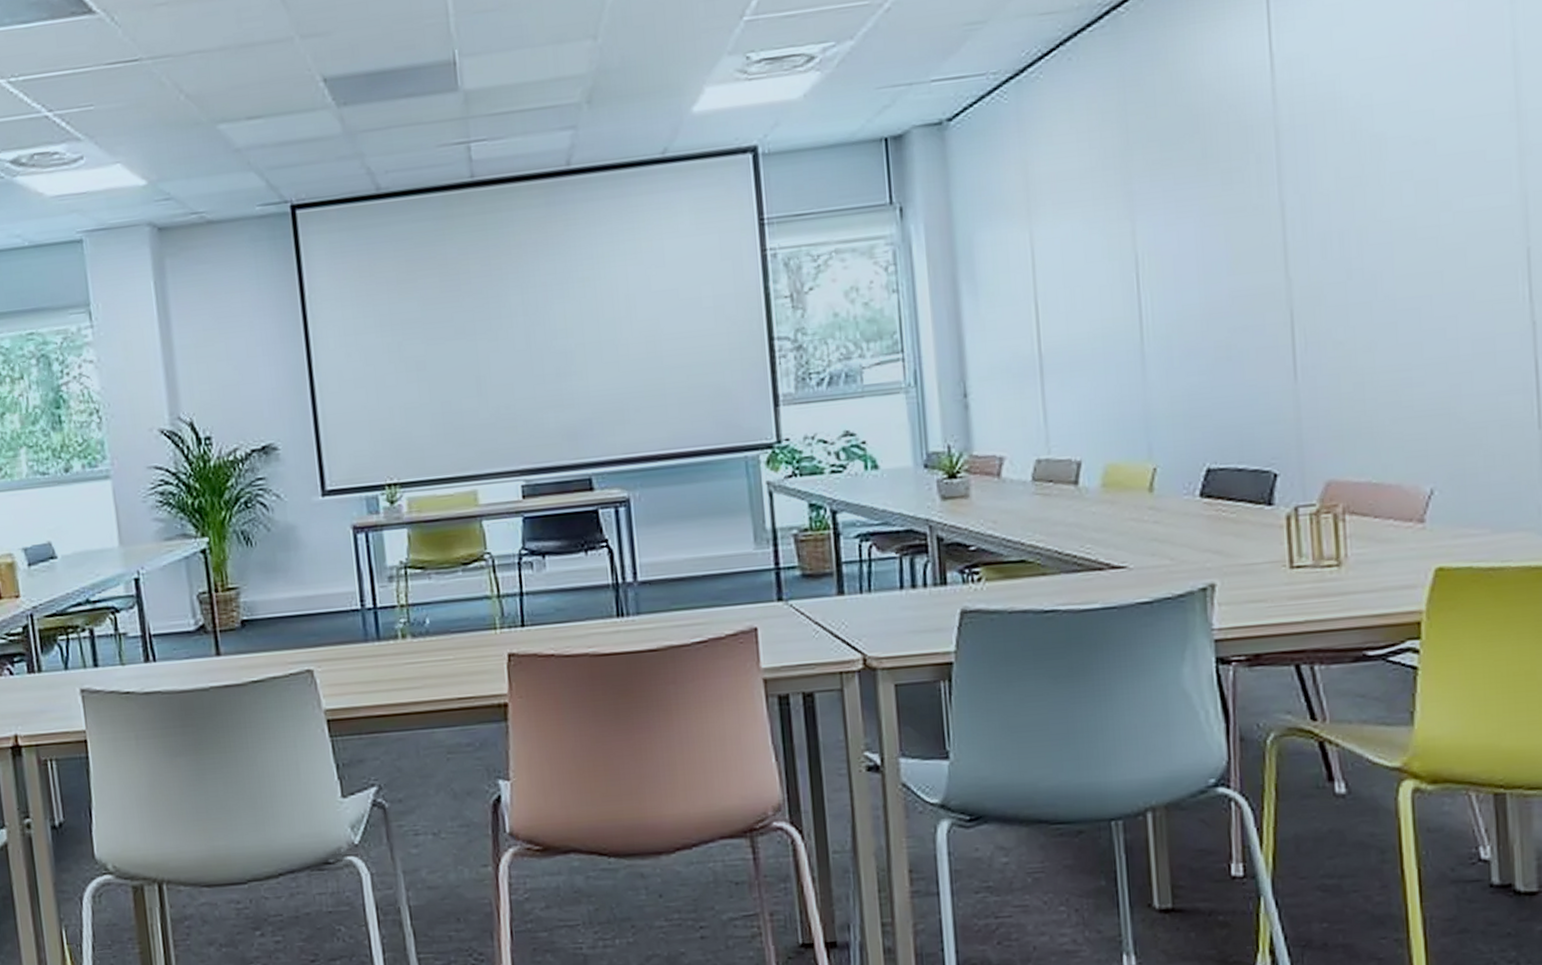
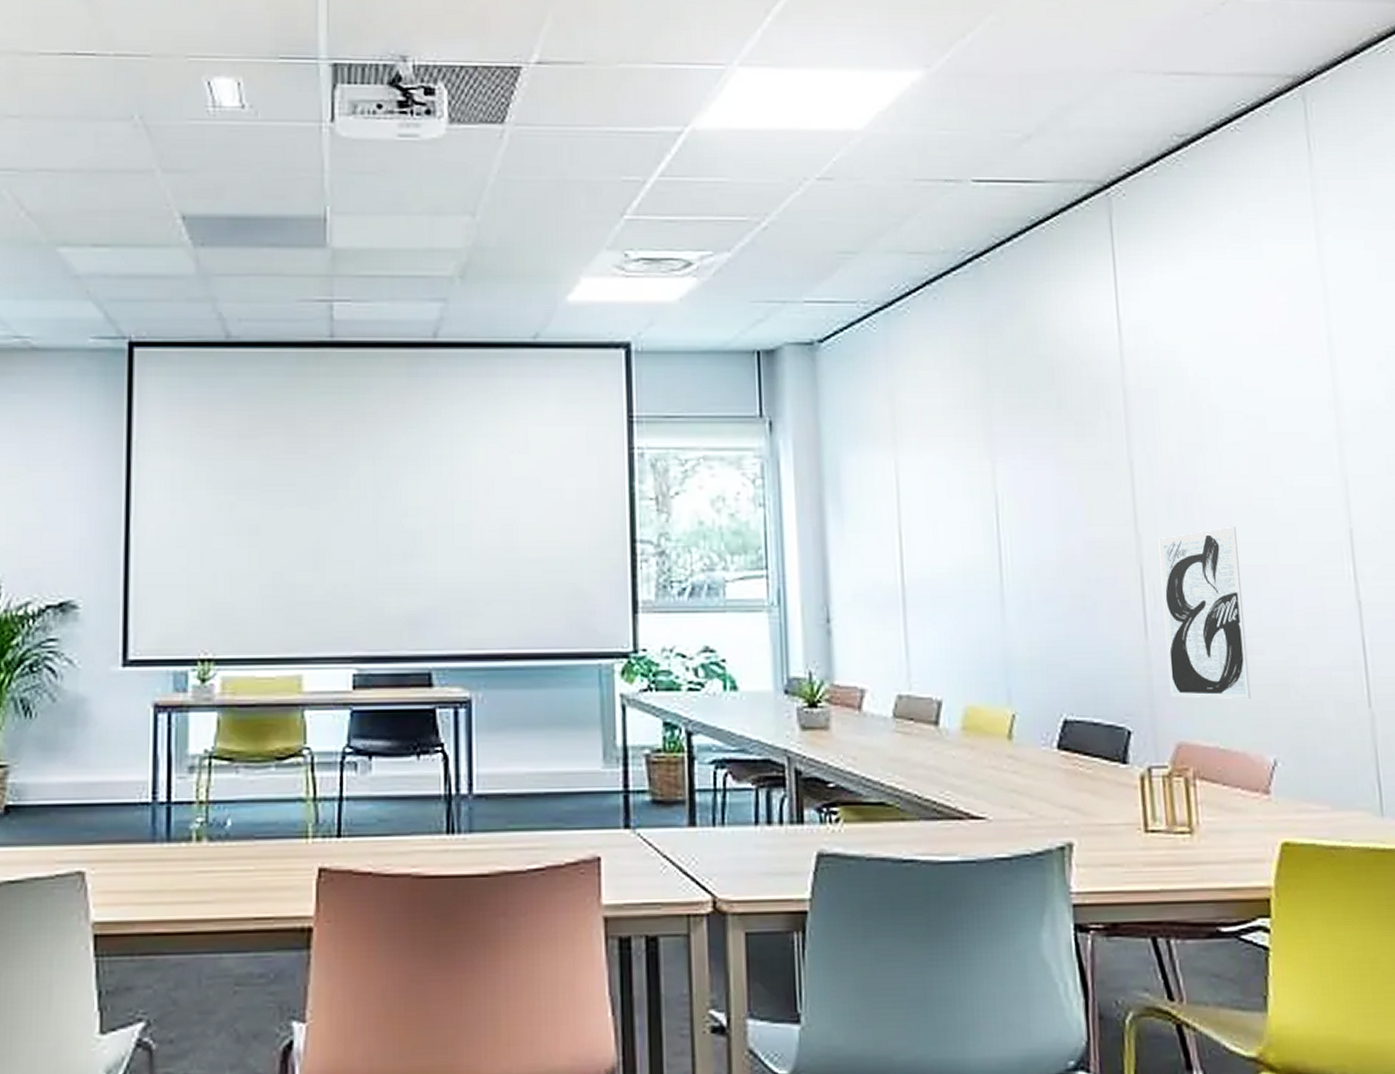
wall art: none [1311,259,1408,437] -> present [1158,527,1251,700]

